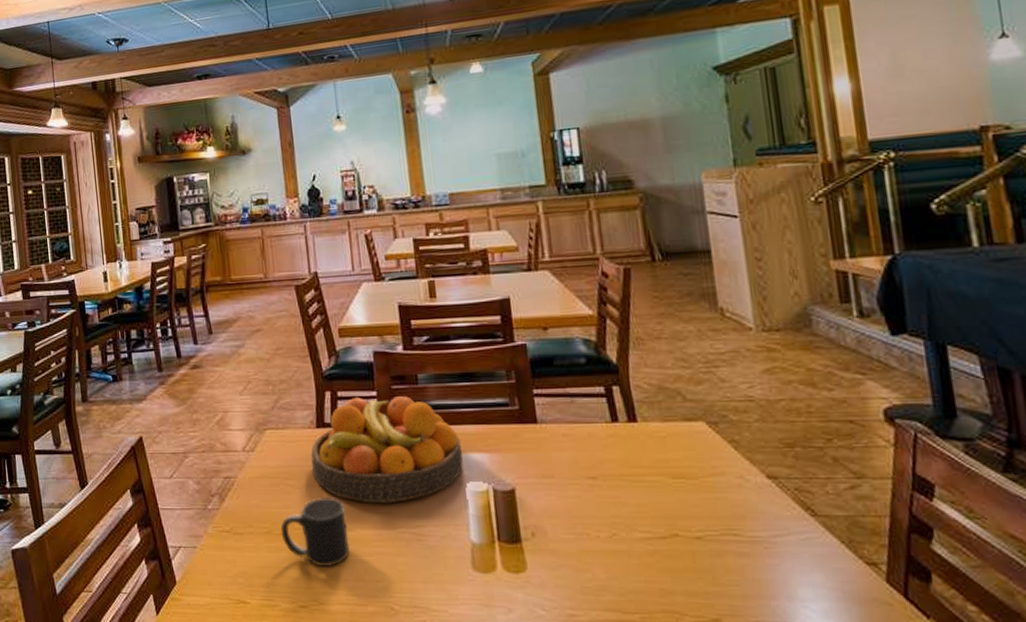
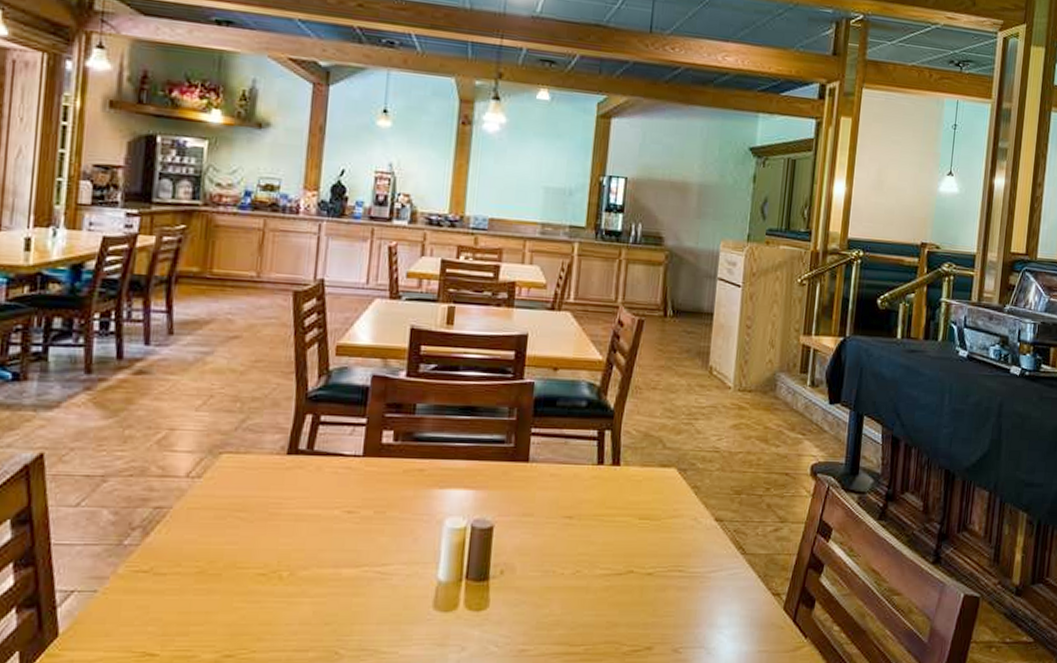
mug: present [280,496,350,568] -> none [217,531,304,611]
fruit bowl: present [311,396,463,504] -> none [272,424,448,540]

